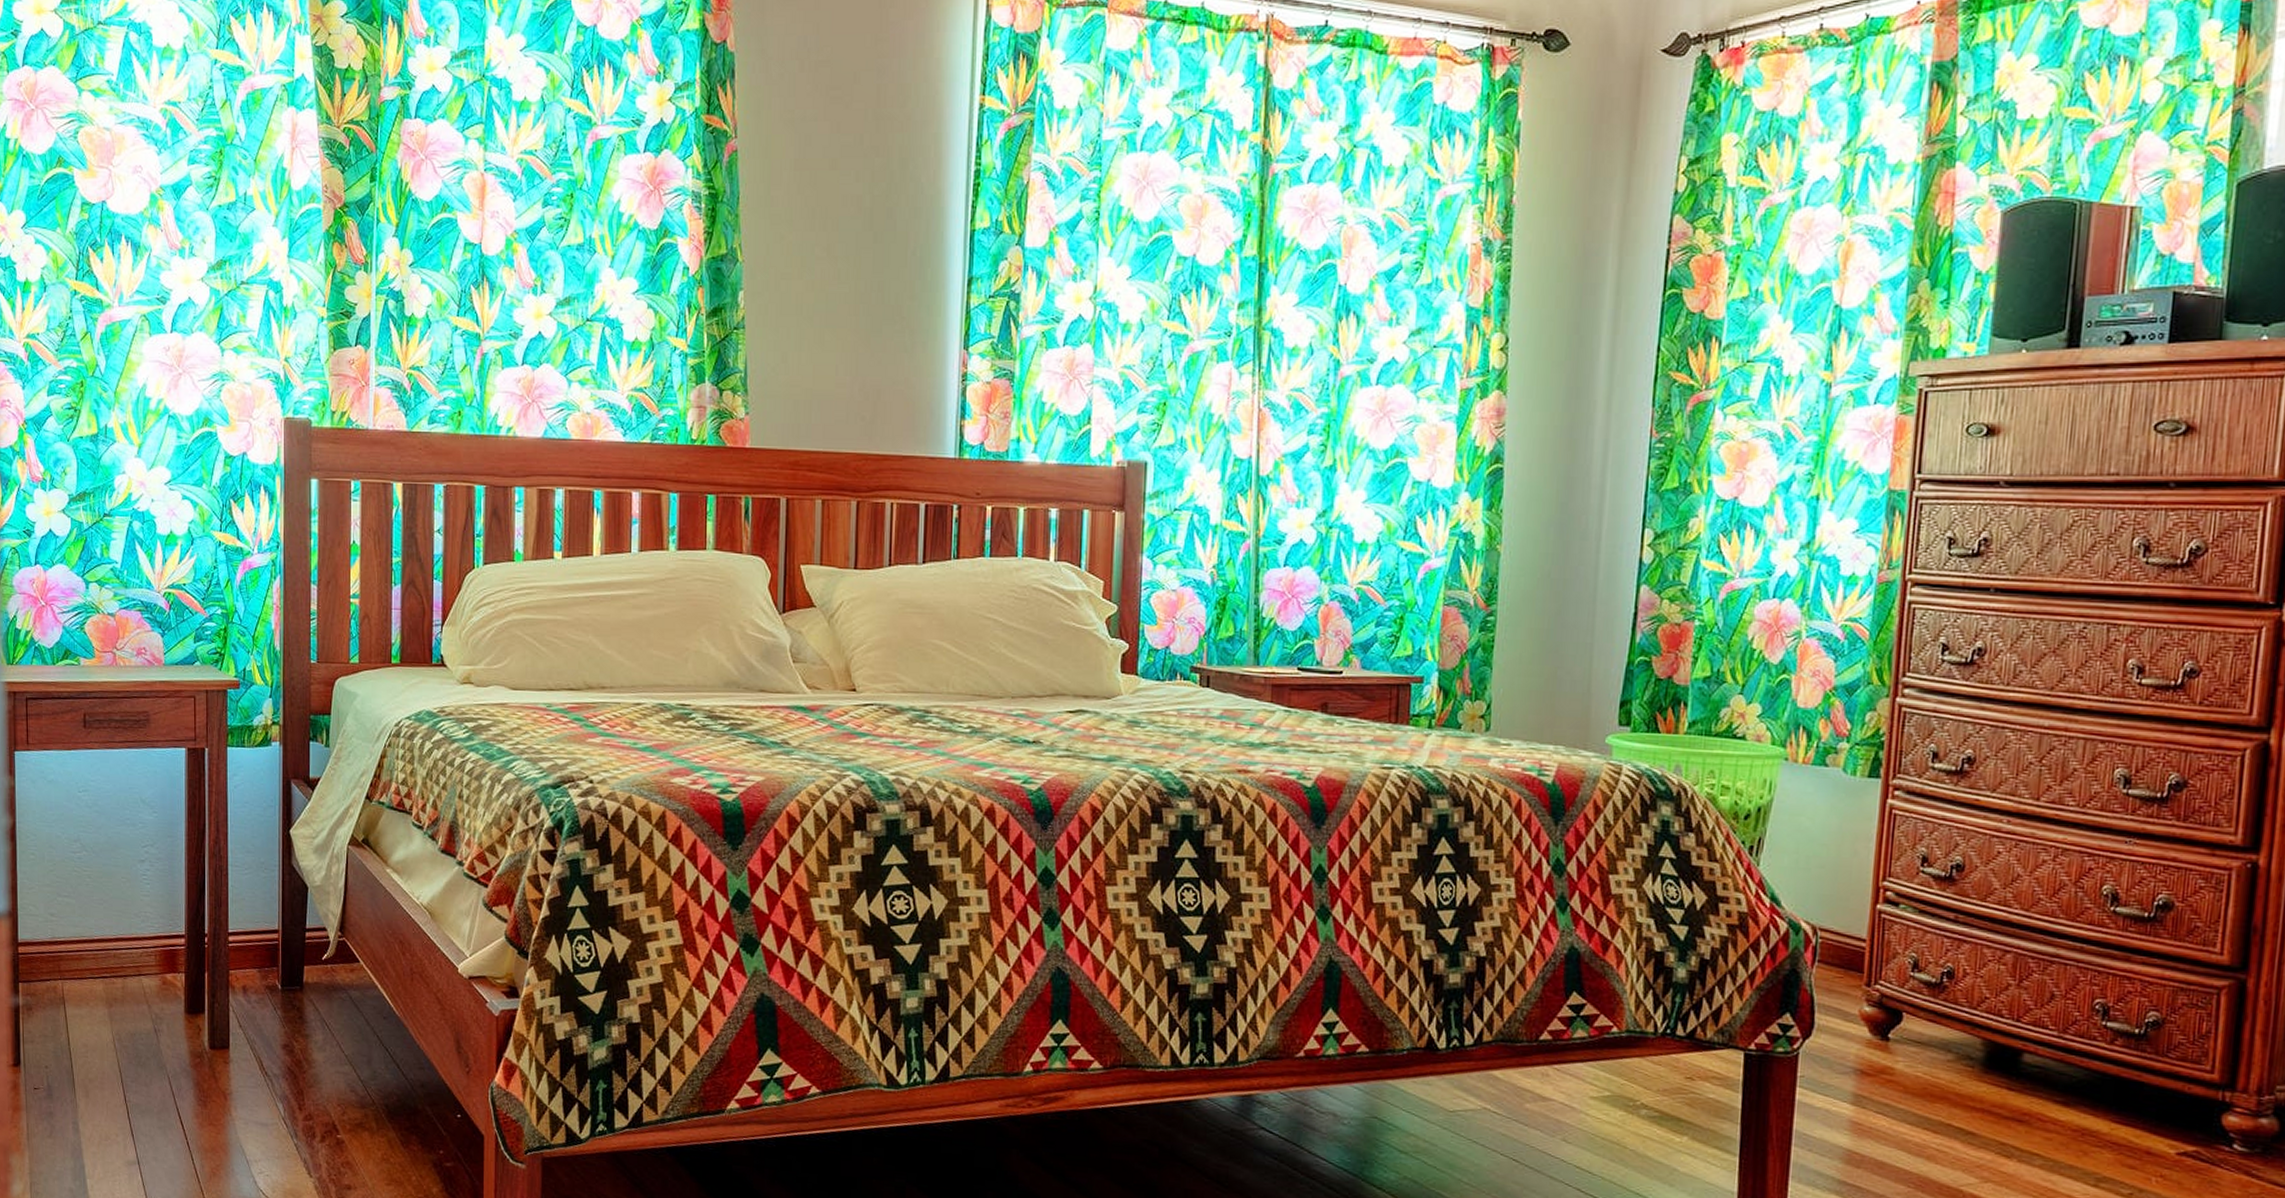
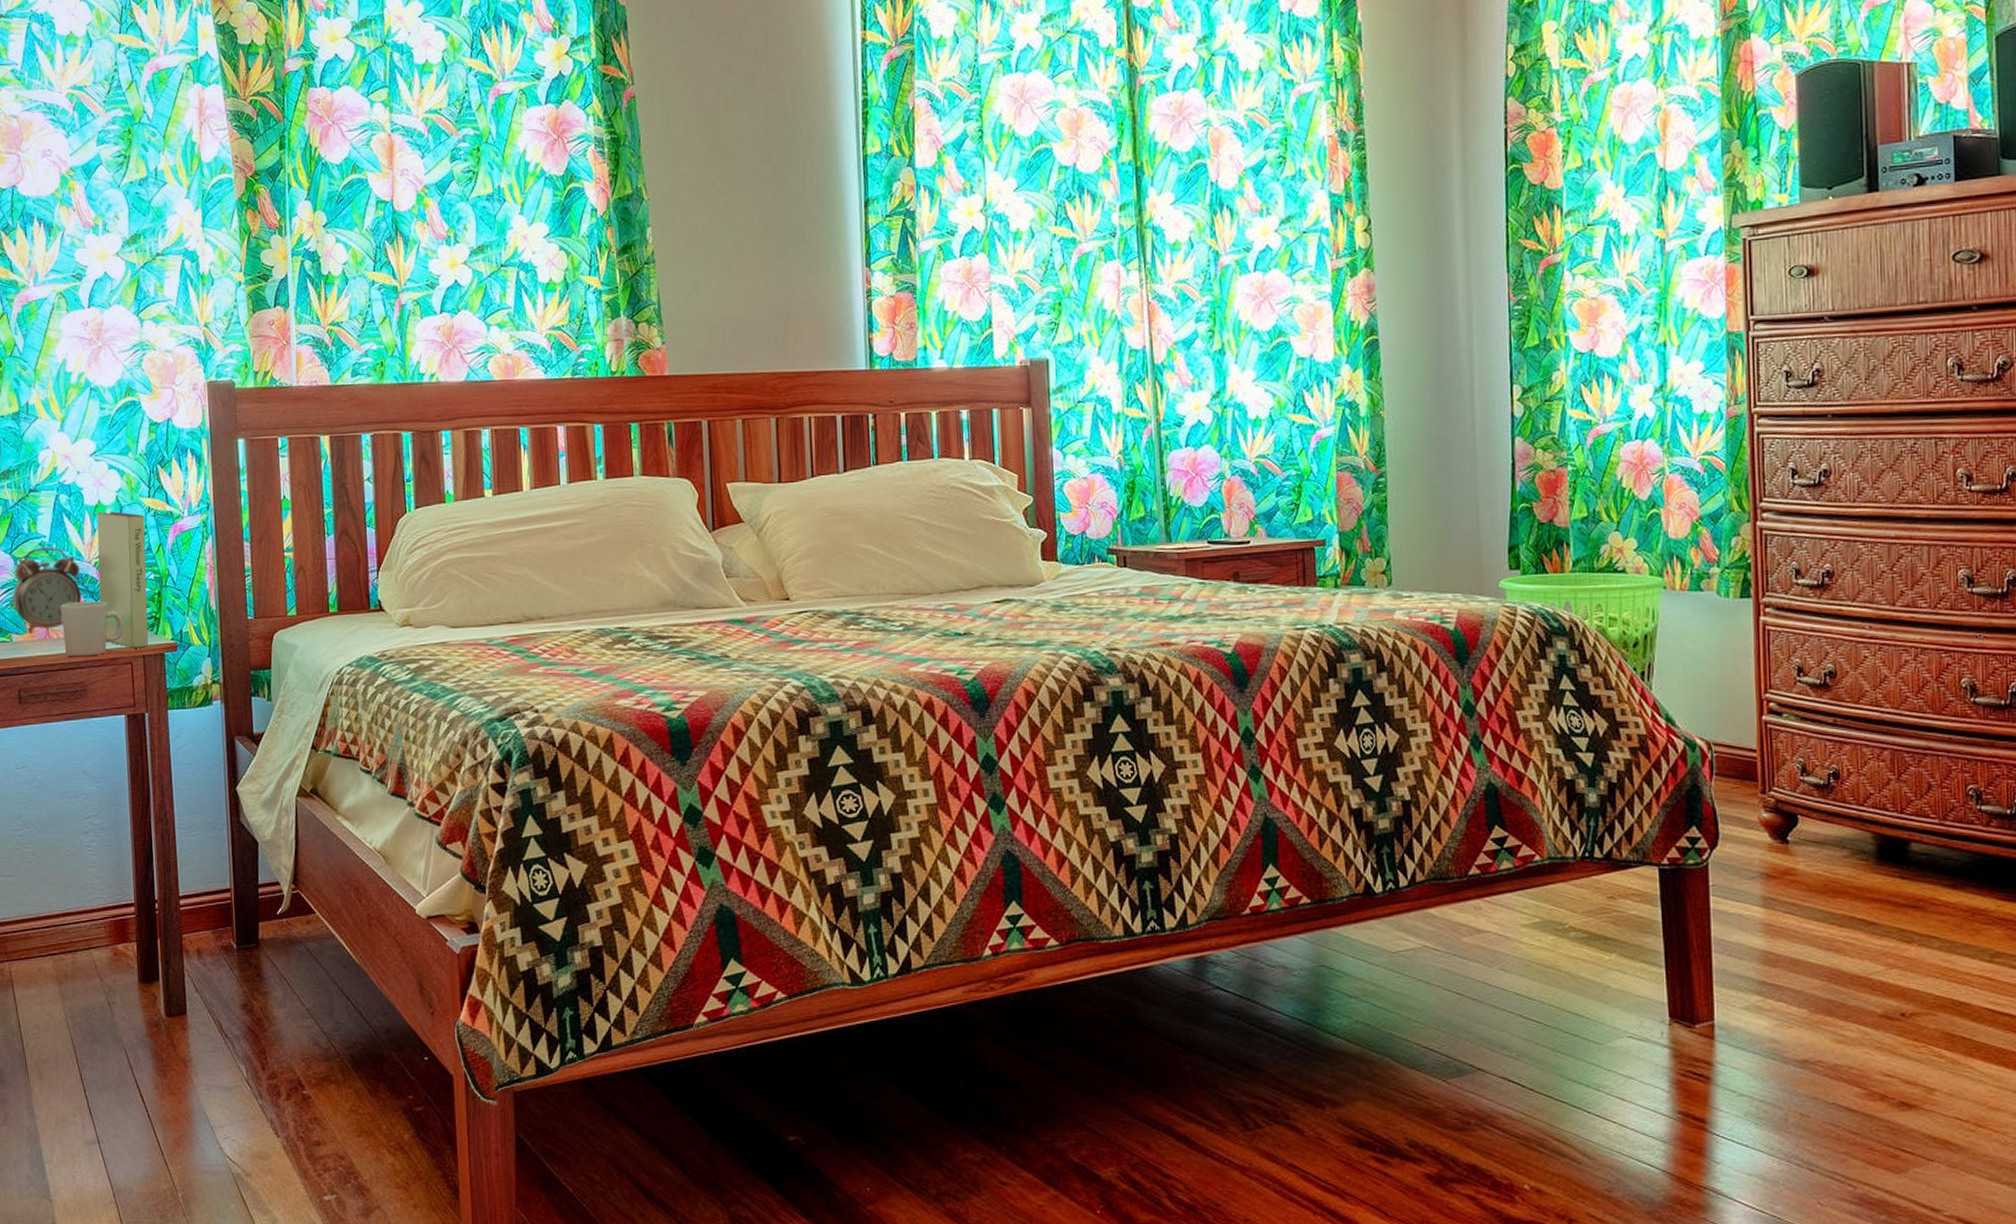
alarm clock: none [82,573,149,659] -> present [12,547,82,634]
mug: none [129,630,190,687] -> present [61,601,125,657]
book: none [166,542,215,683] -> present [96,511,149,649]

